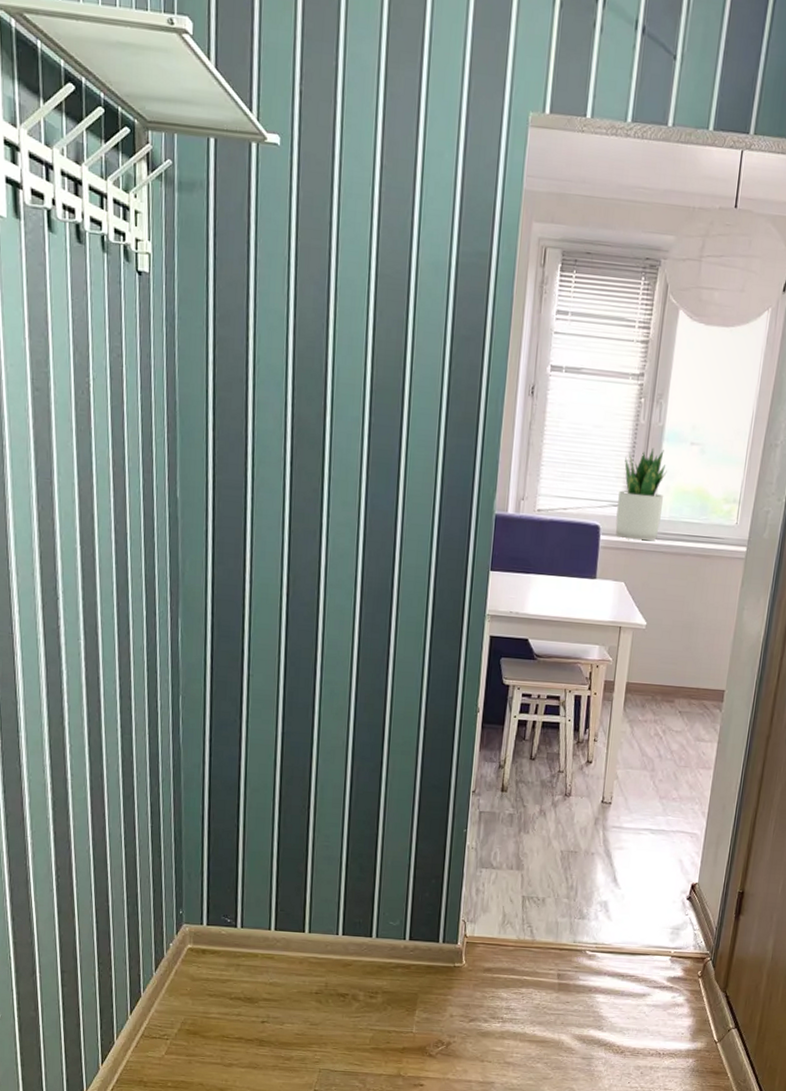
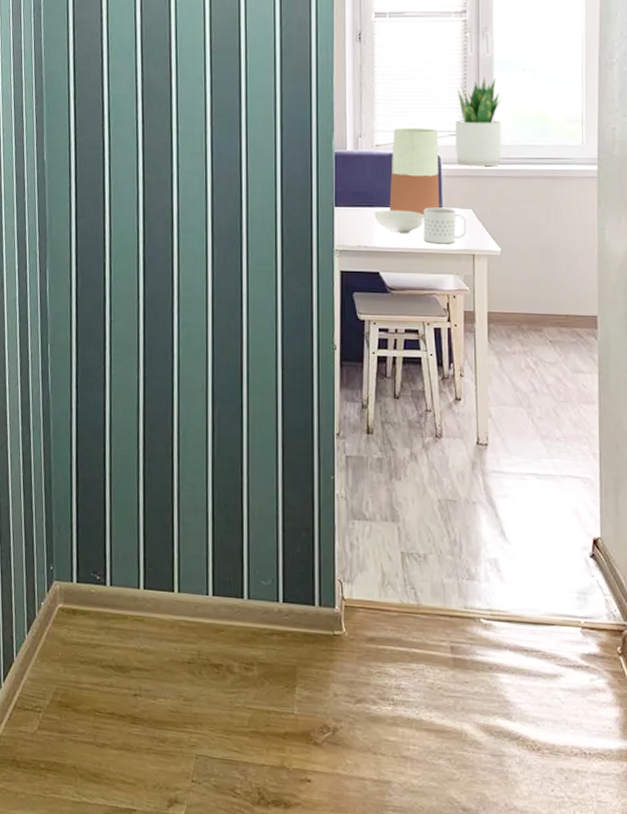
bowl: none [529,577,578,603] -> present [374,210,424,234]
vase: none [544,493,601,586] -> present [389,128,440,216]
mug: none [574,577,618,615] -> present [423,207,467,244]

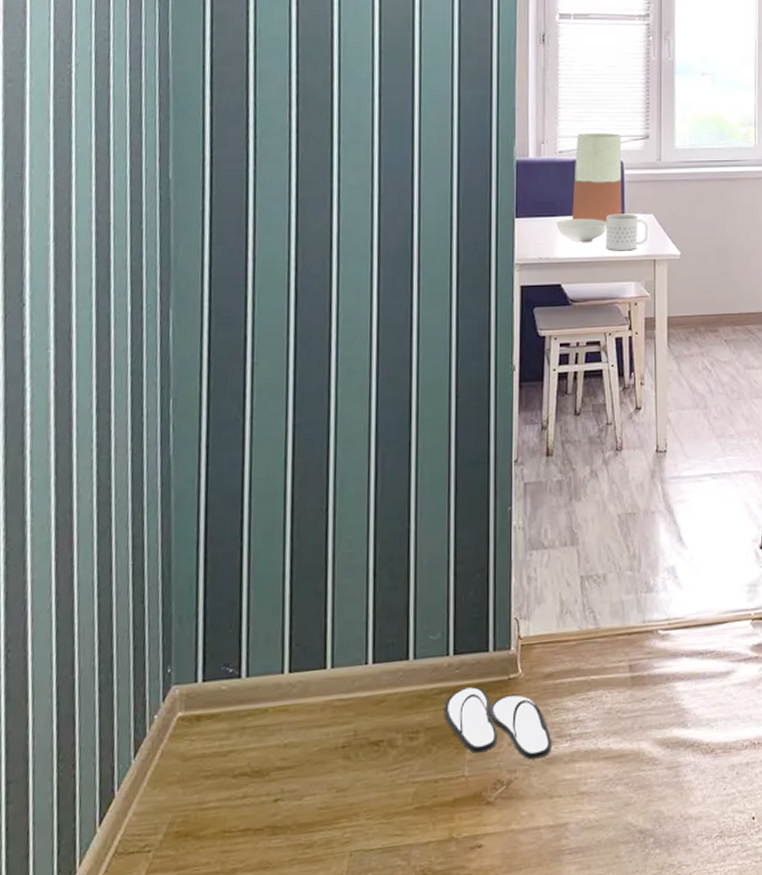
slippers: none [276,634,375,715] -> present [445,686,551,760]
planter: present [455,77,502,167] -> none [638,81,682,171]

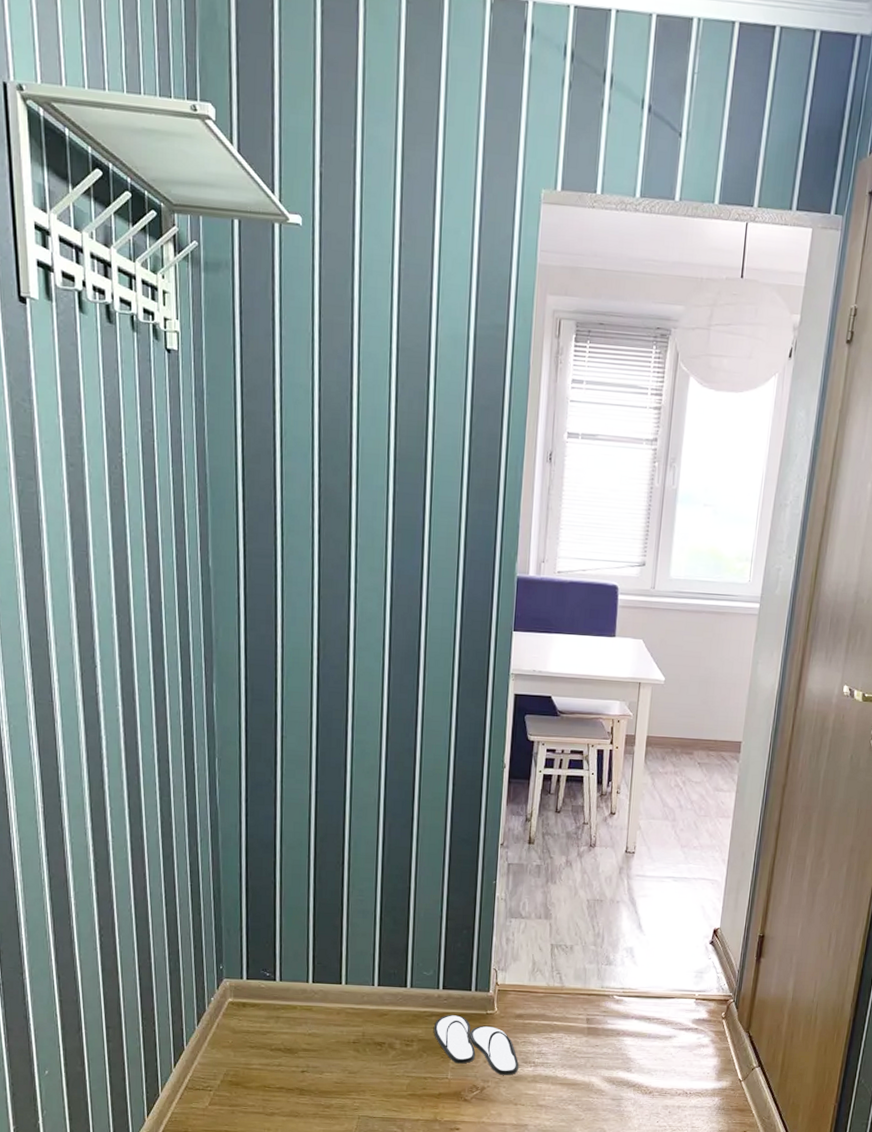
bowl: present [556,218,607,243] -> none [551,636,598,661]
vase: present [572,133,622,223] -> none [566,555,618,644]
mug: present [606,213,649,251] -> none [595,636,637,672]

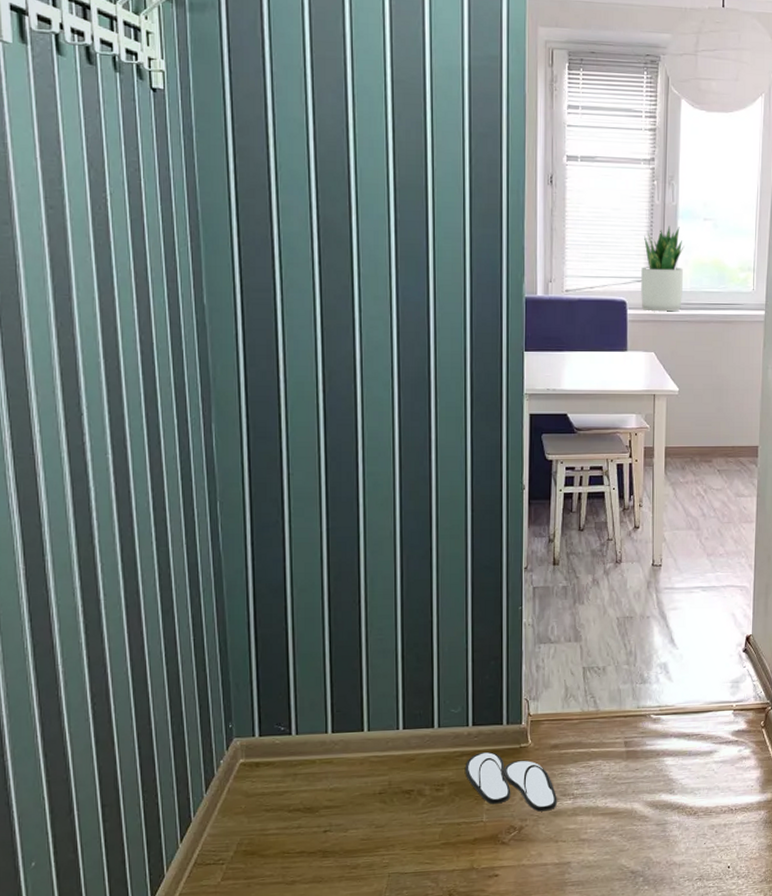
planter: none [633,509,682,600] -> present [641,225,684,312]

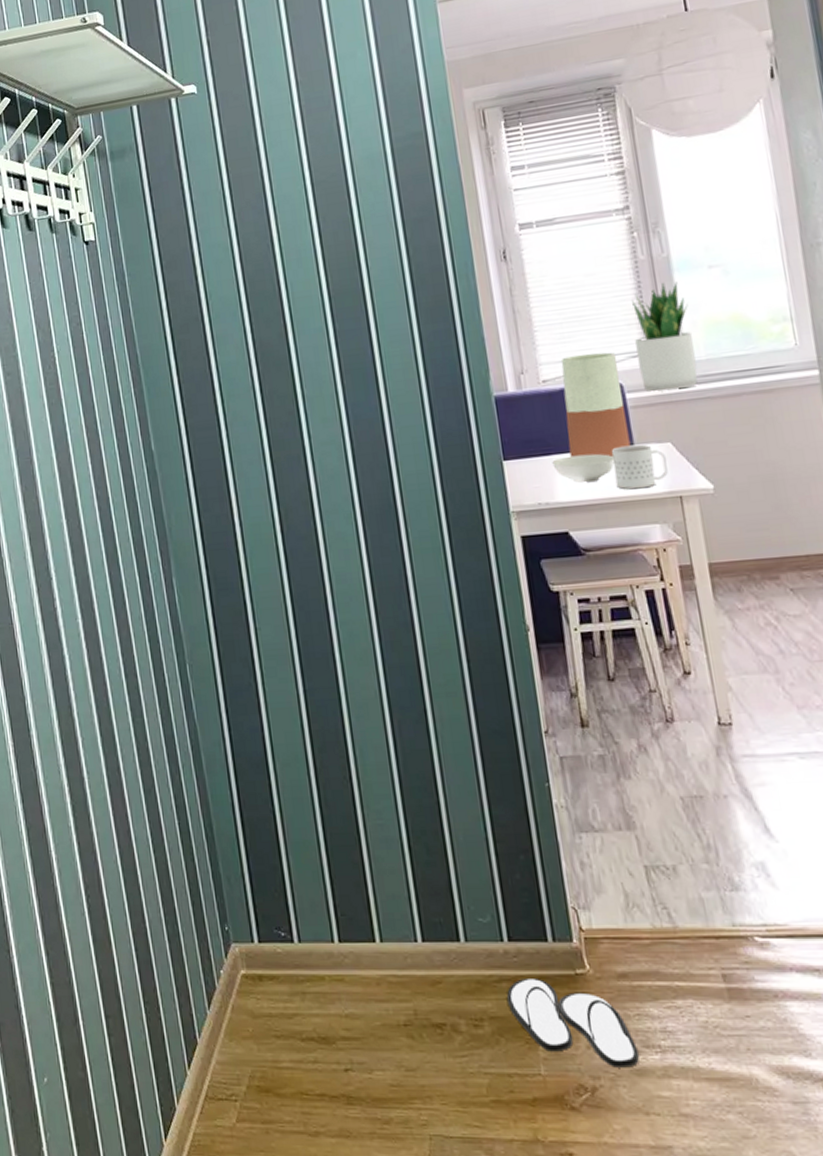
bowl: none [563,354,610,377] -> present [552,453,615,483]
vase: none [578,273,626,359] -> present [561,352,631,458]
mug: none [609,351,649,386] -> present [611,444,668,490]

